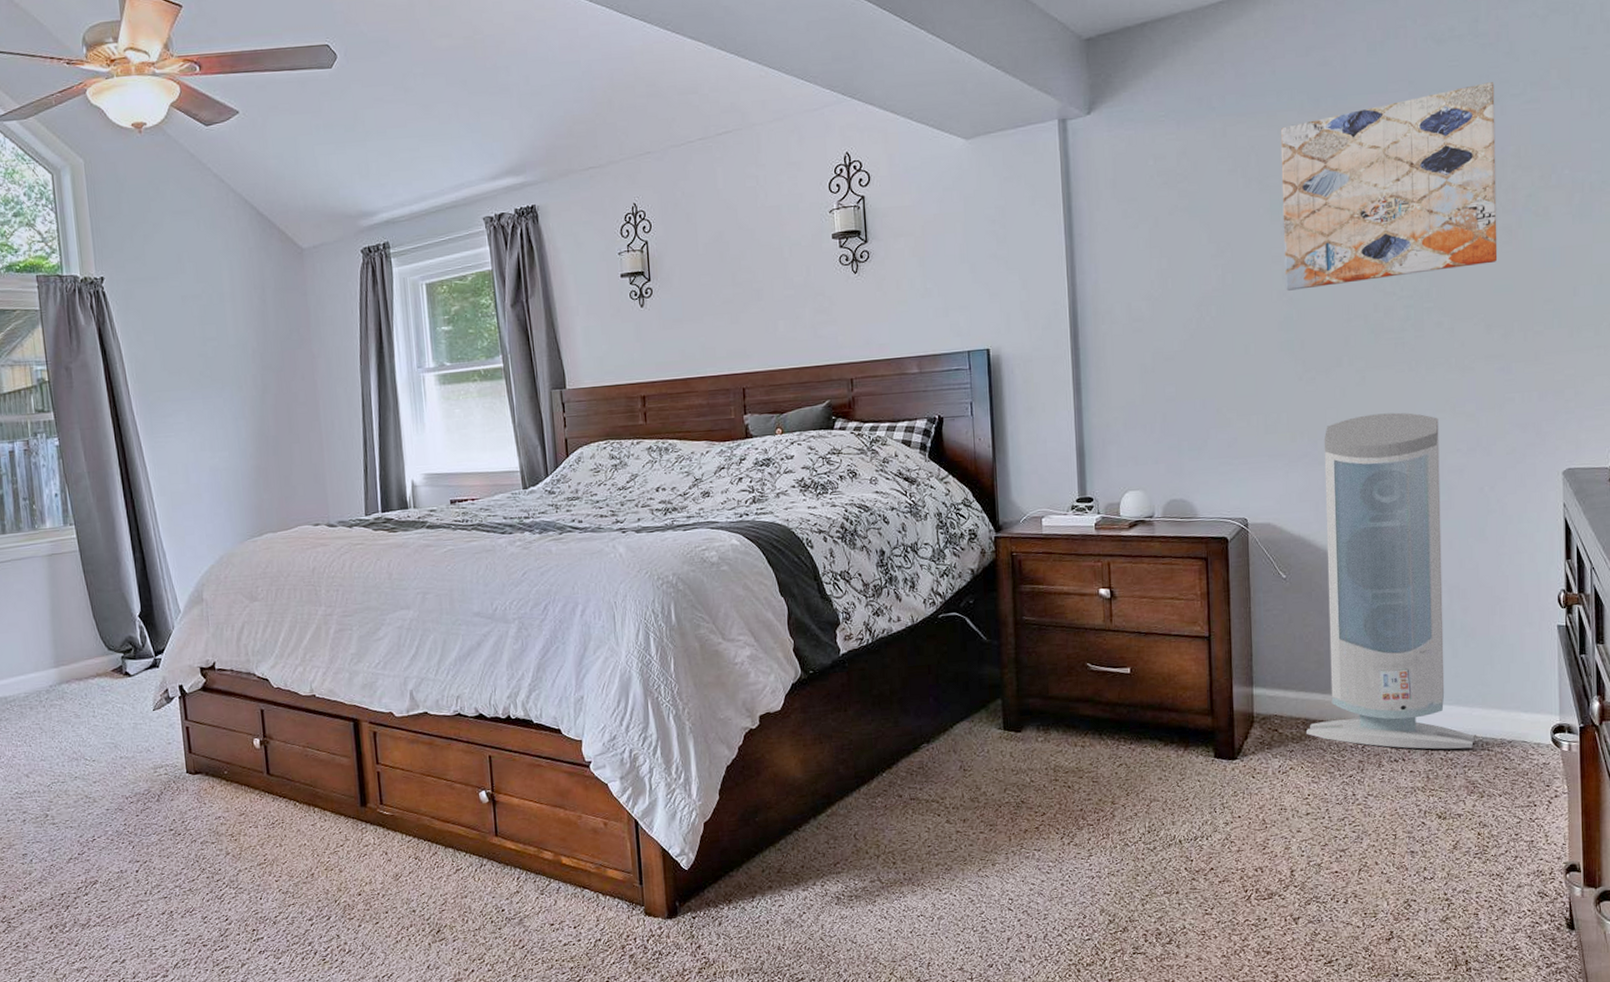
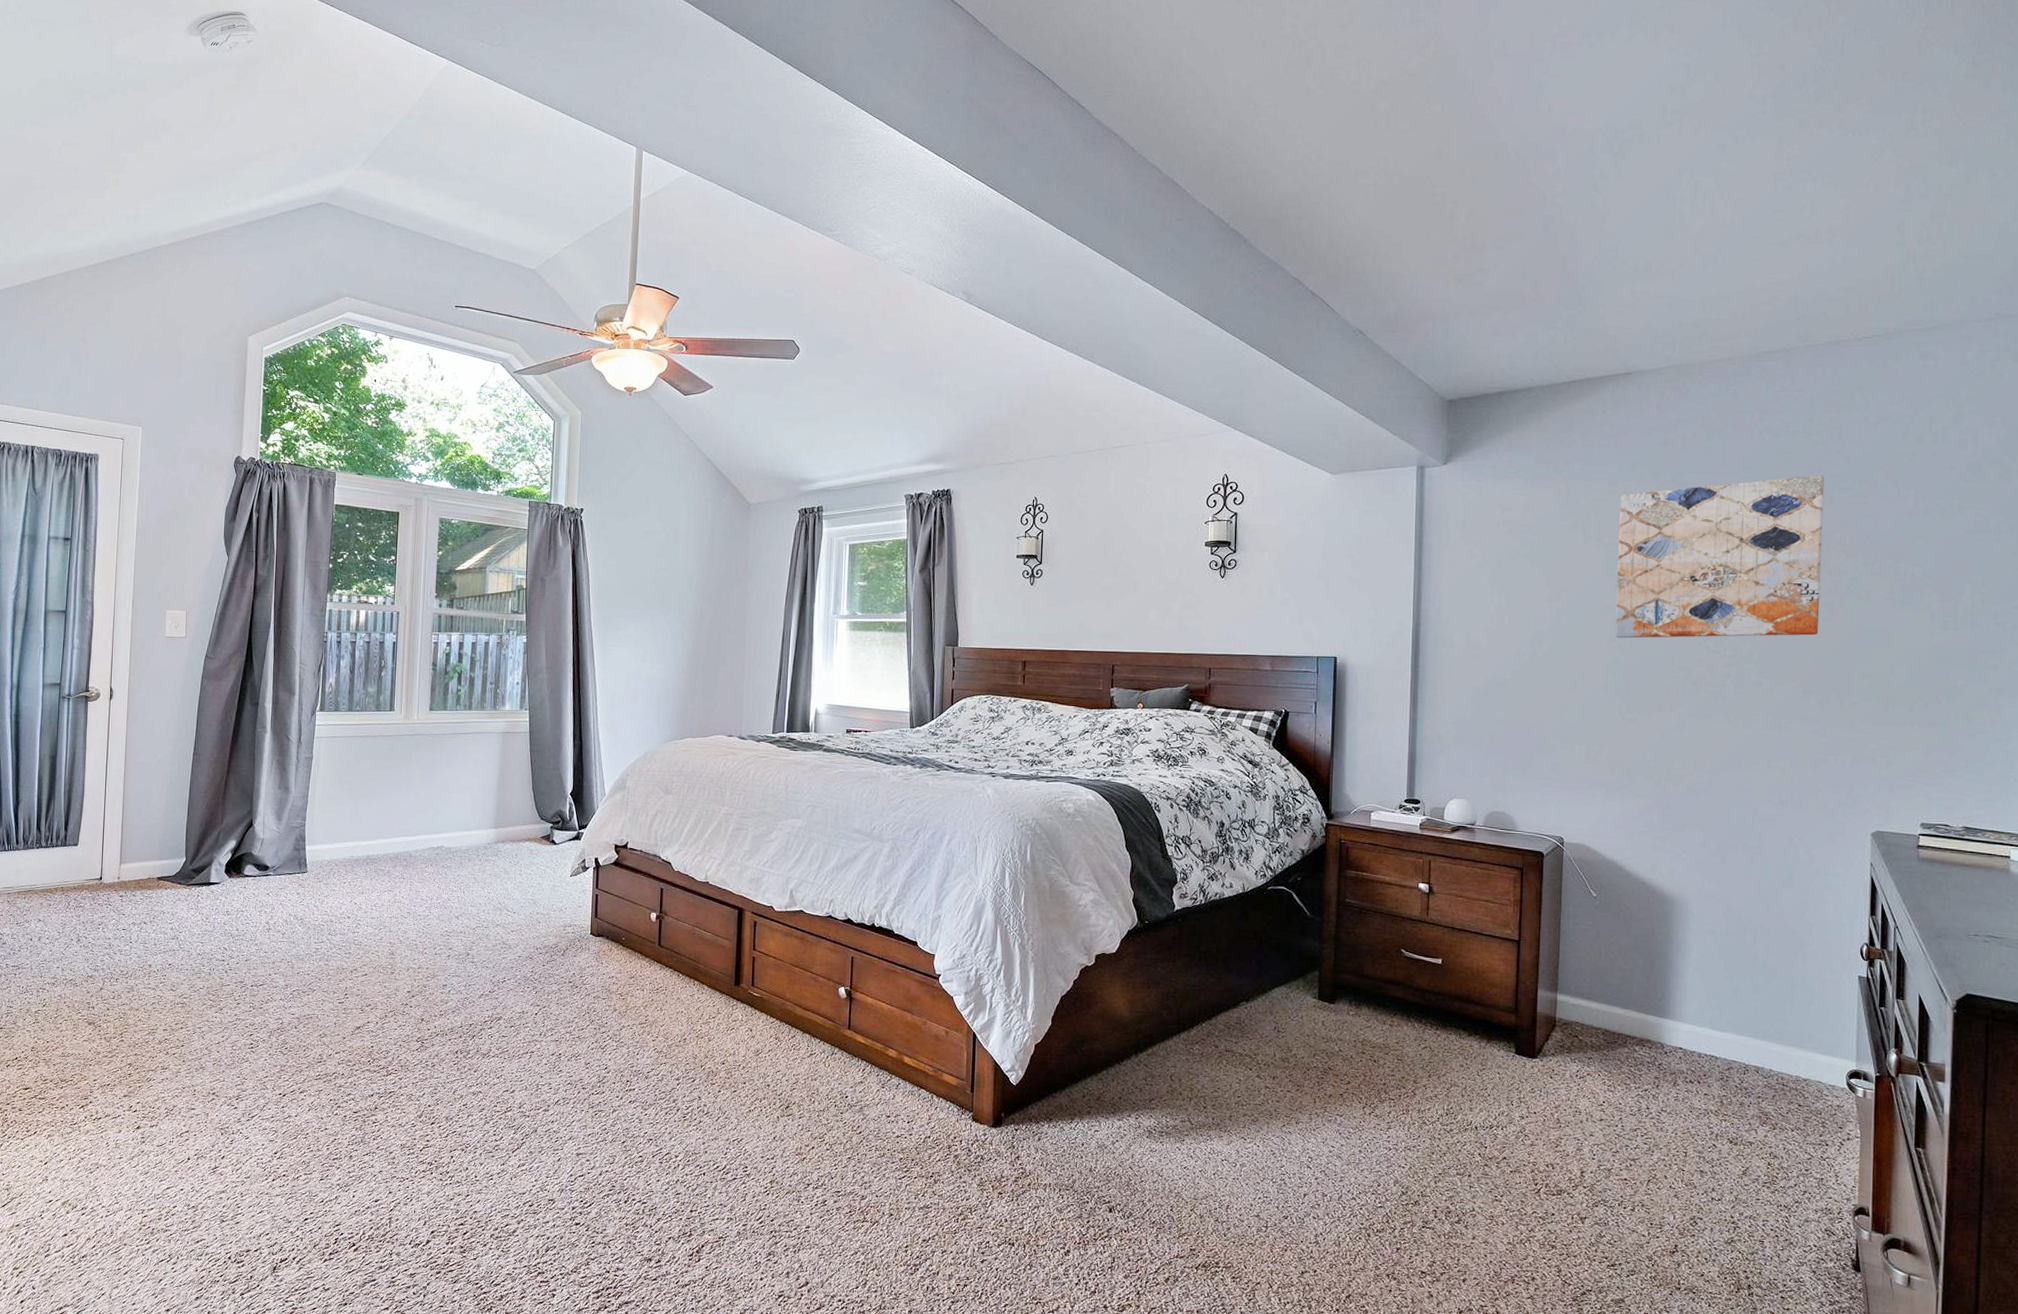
air purifier: present [1305,412,1475,750] -> none [1605,758,1771,1081]

